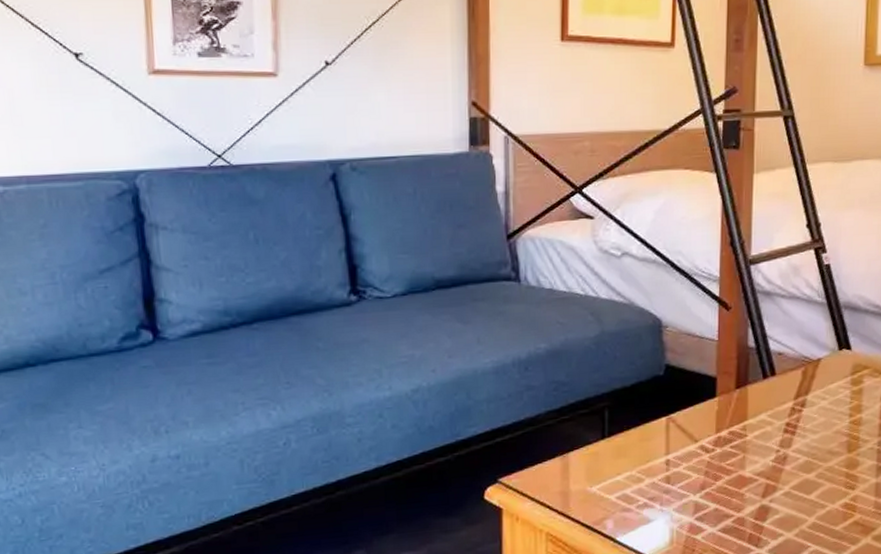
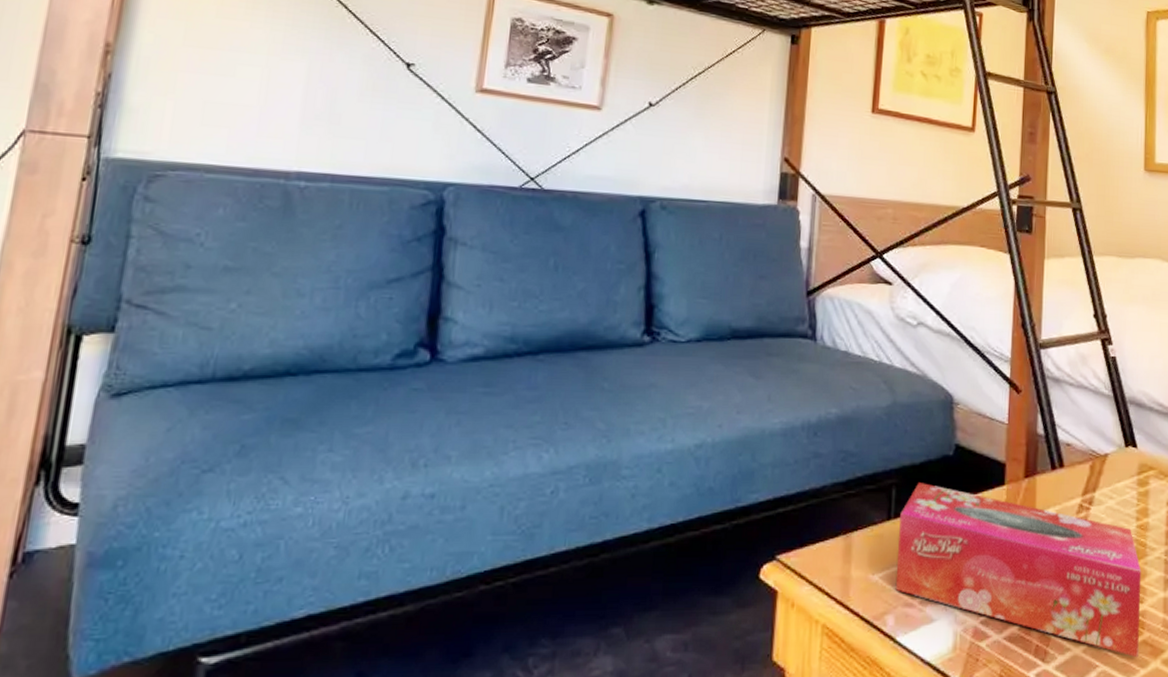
tissue box: none [613,402,854,537] -> present [895,483,1142,658]

